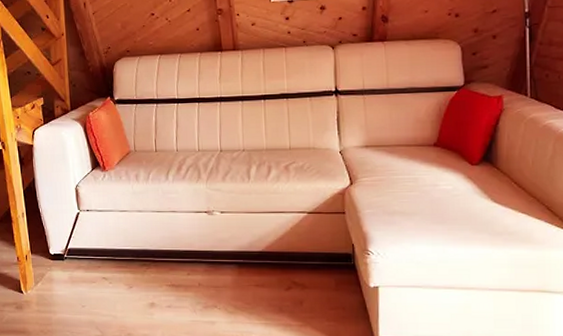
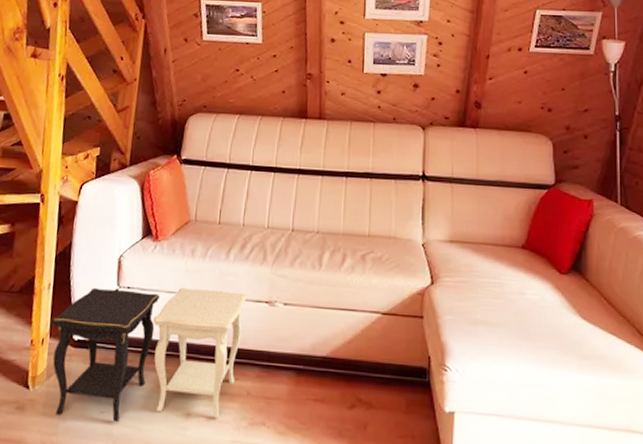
side table: none [30,206,188,313] -> present [51,287,247,423]

